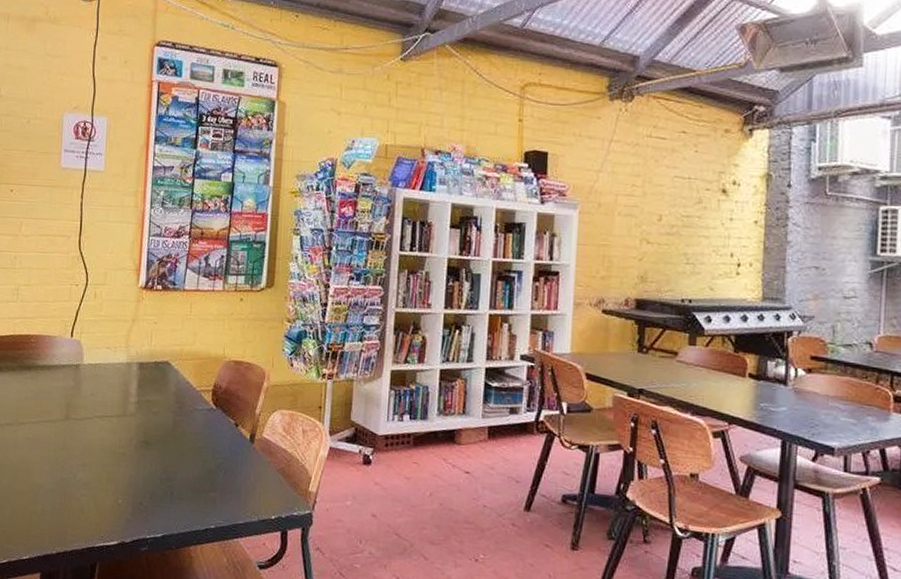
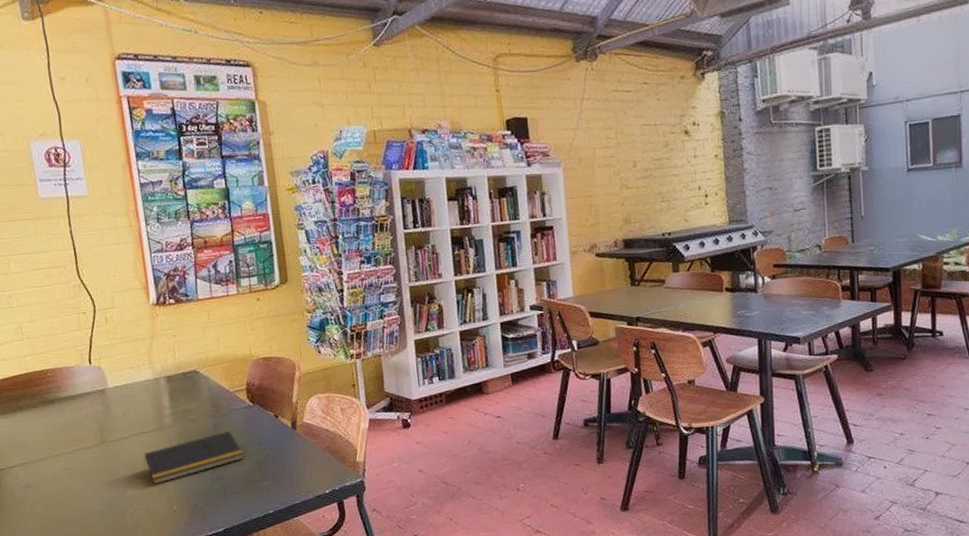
notepad: none [99,430,197,473] -> present [143,431,244,485]

